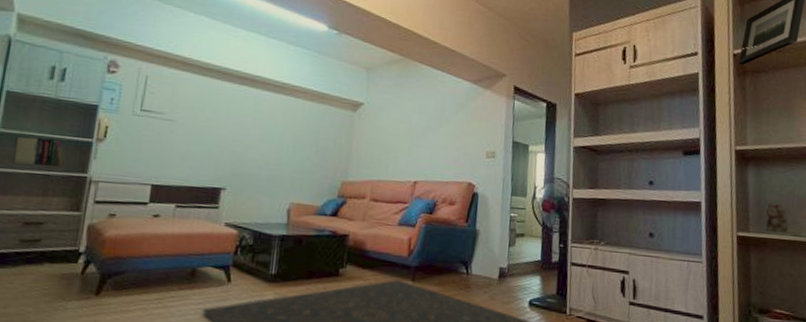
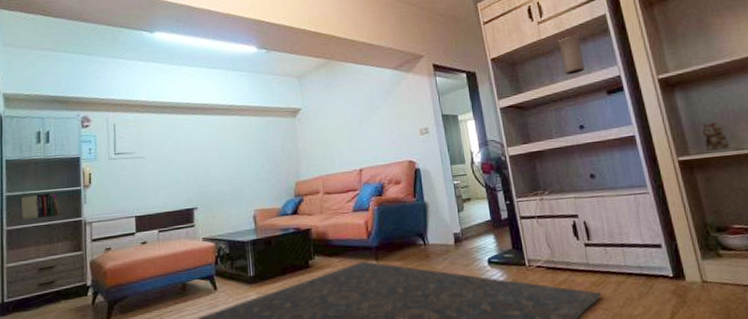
vase: none [646,85,668,128] -> present [558,32,585,75]

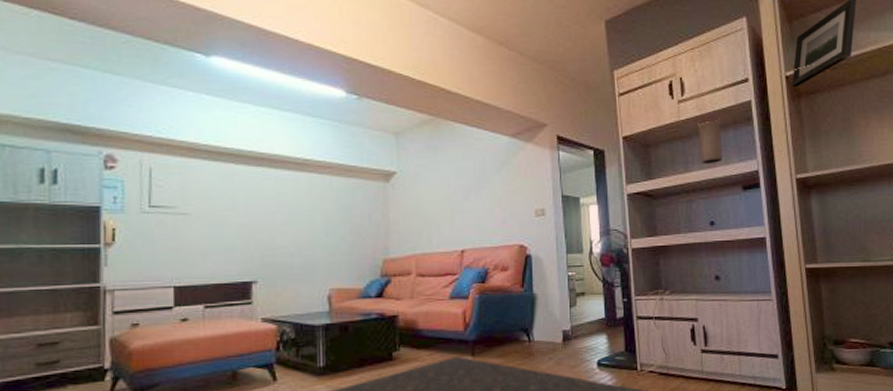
books: present [20,193,61,221] -> none [12,250,71,282]
decorative figurine: present [702,121,730,151] -> none [832,229,858,260]

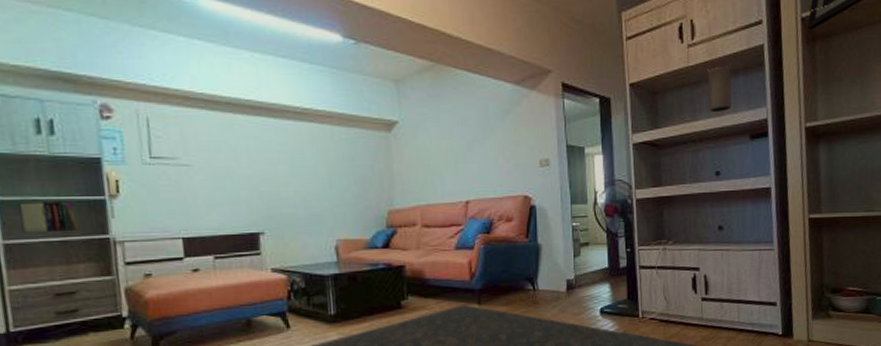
books: none [12,250,71,282] -> present [18,202,80,233]

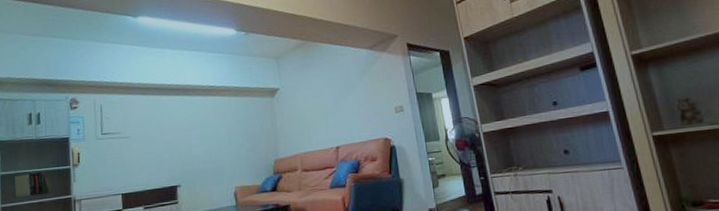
vase: present [707,63,732,113] -> none [530,10,558,53]
decorative figurine: none [837,179,862,210] -> present [676,96,705,126]

